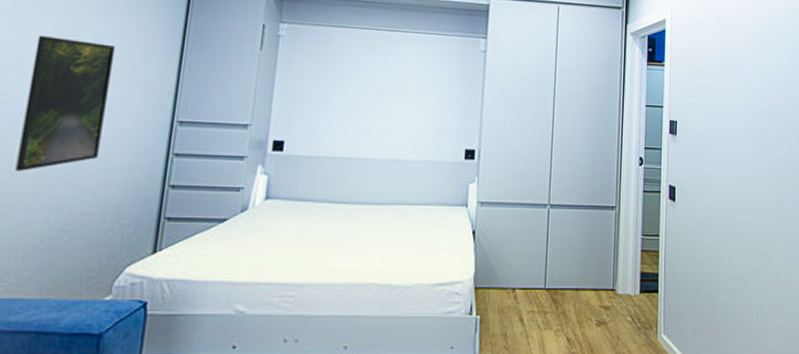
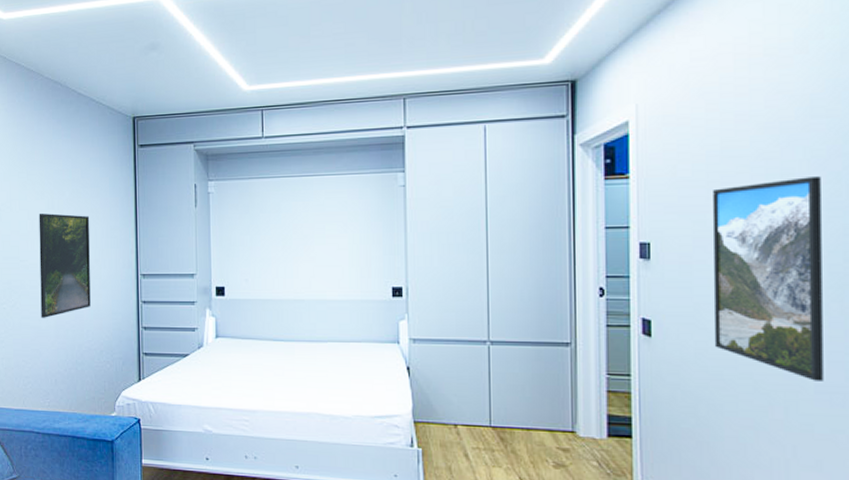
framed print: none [717,78,785,238] -> present [712,176,823,381]

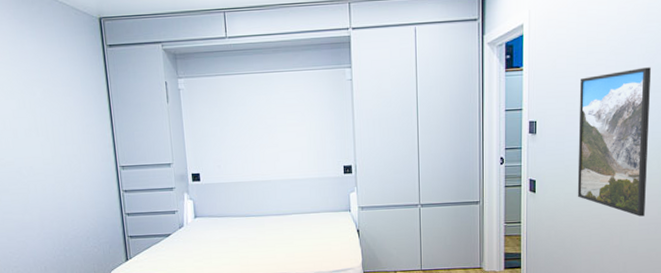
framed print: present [39,213,91,318] -> none [10,112,73,212]

